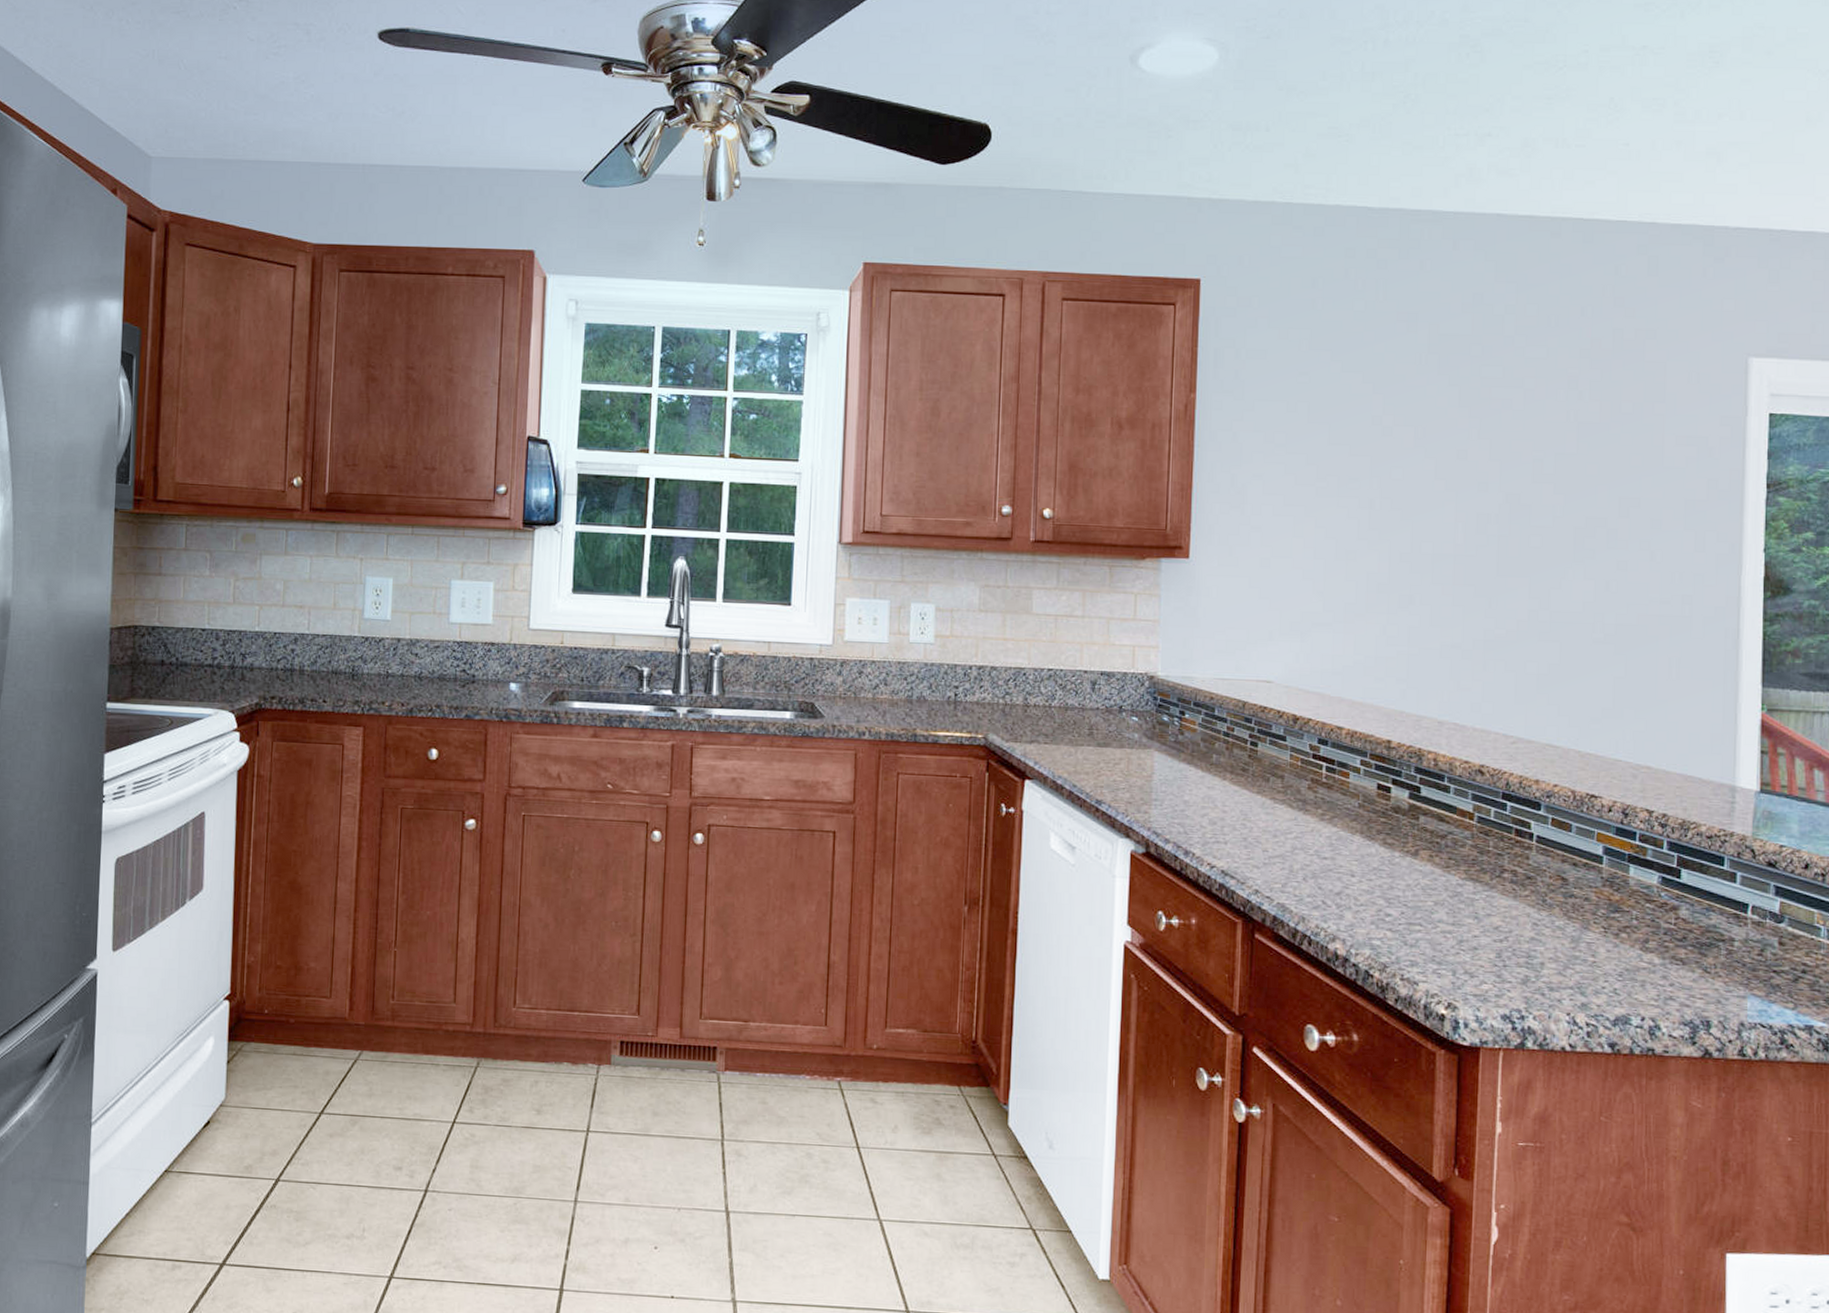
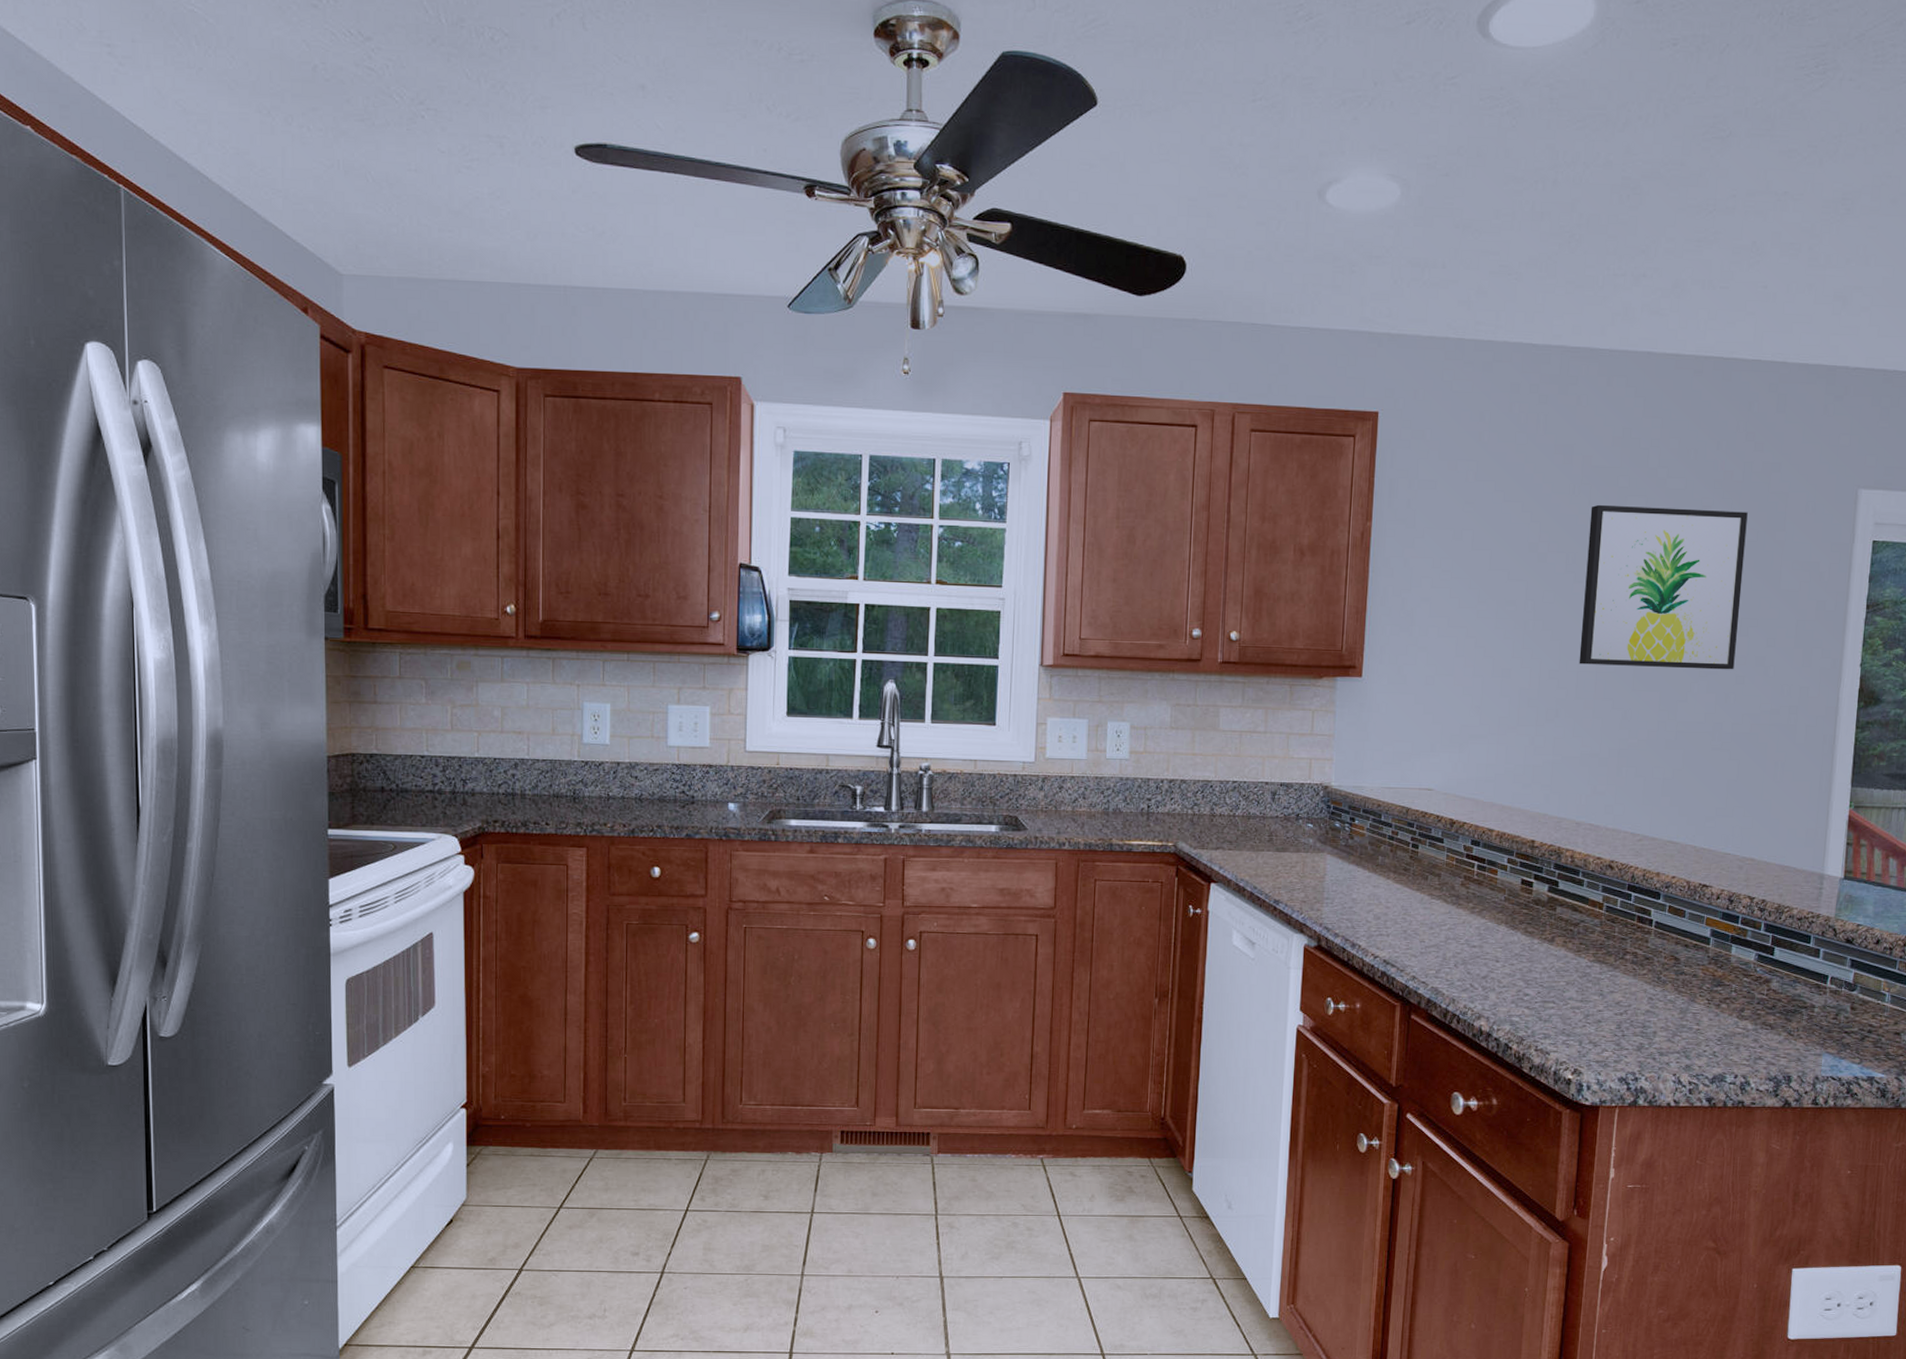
wall art: none [1434,374,1621,555] -> present [1579,504,1748,670]

